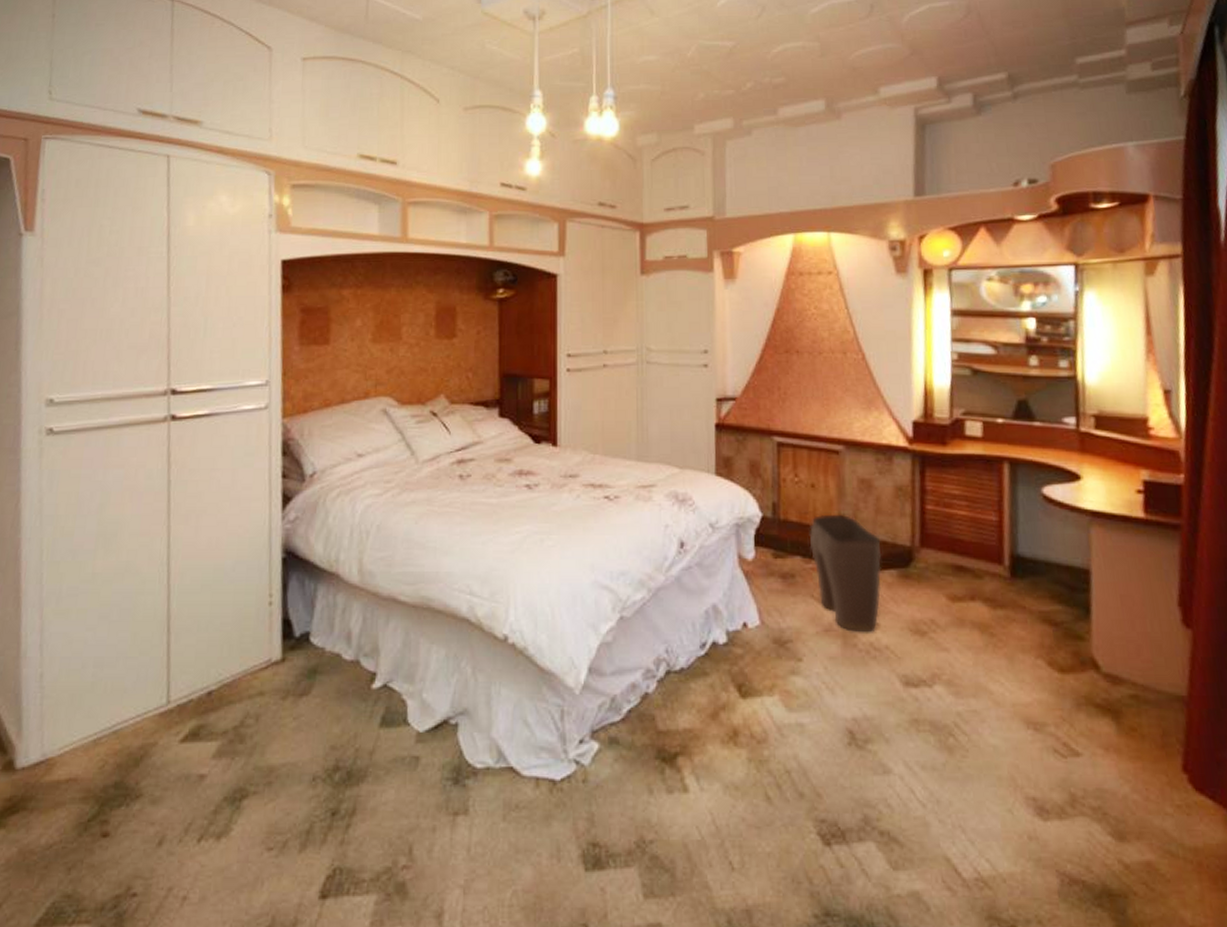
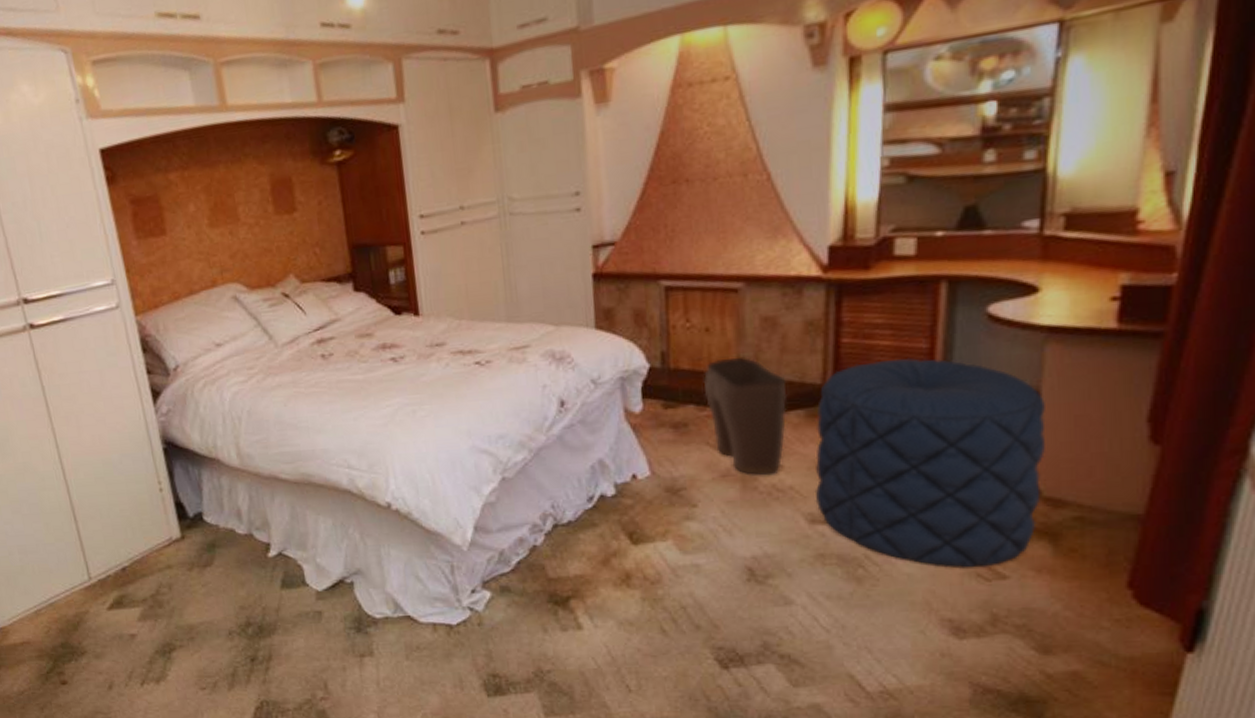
pouf: none [907,528,1101,743] -> present [814,357,1046,568]

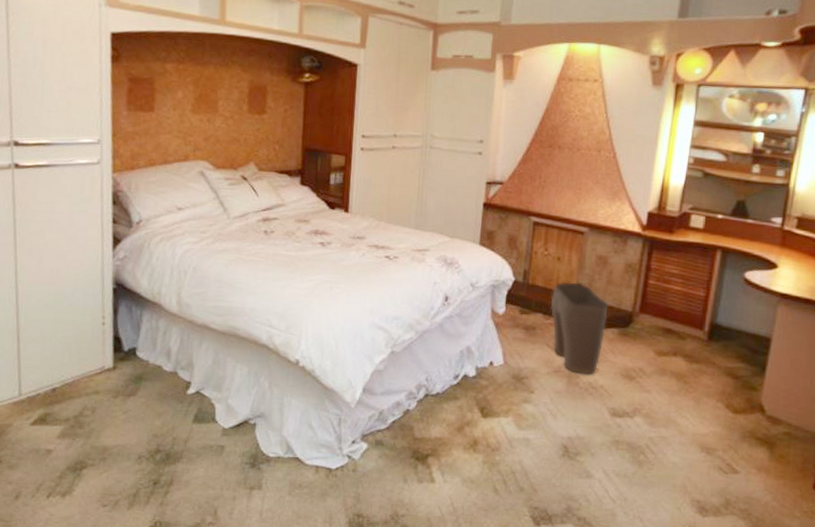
pouf: present [814,357,1046,568] -> none [617,300,774,463]

